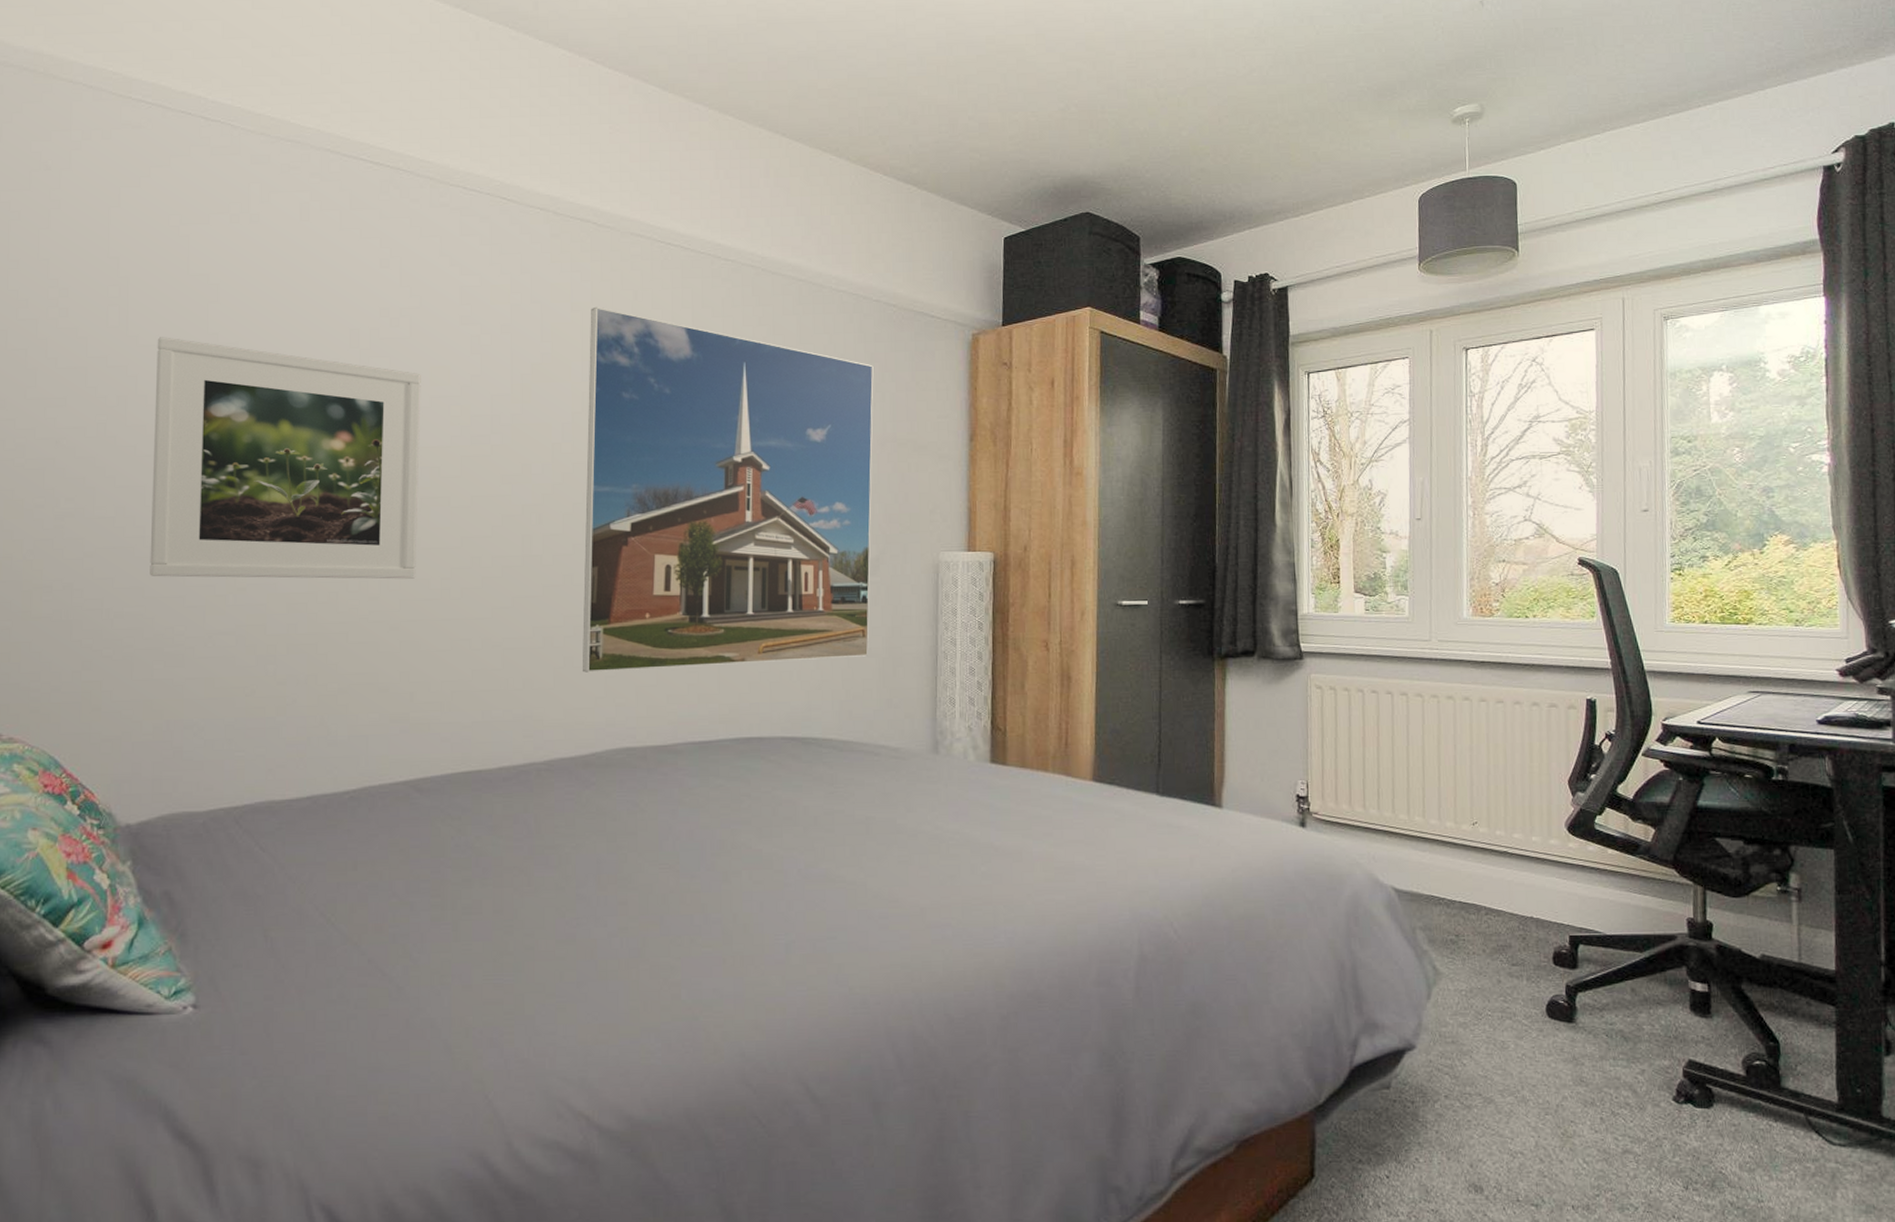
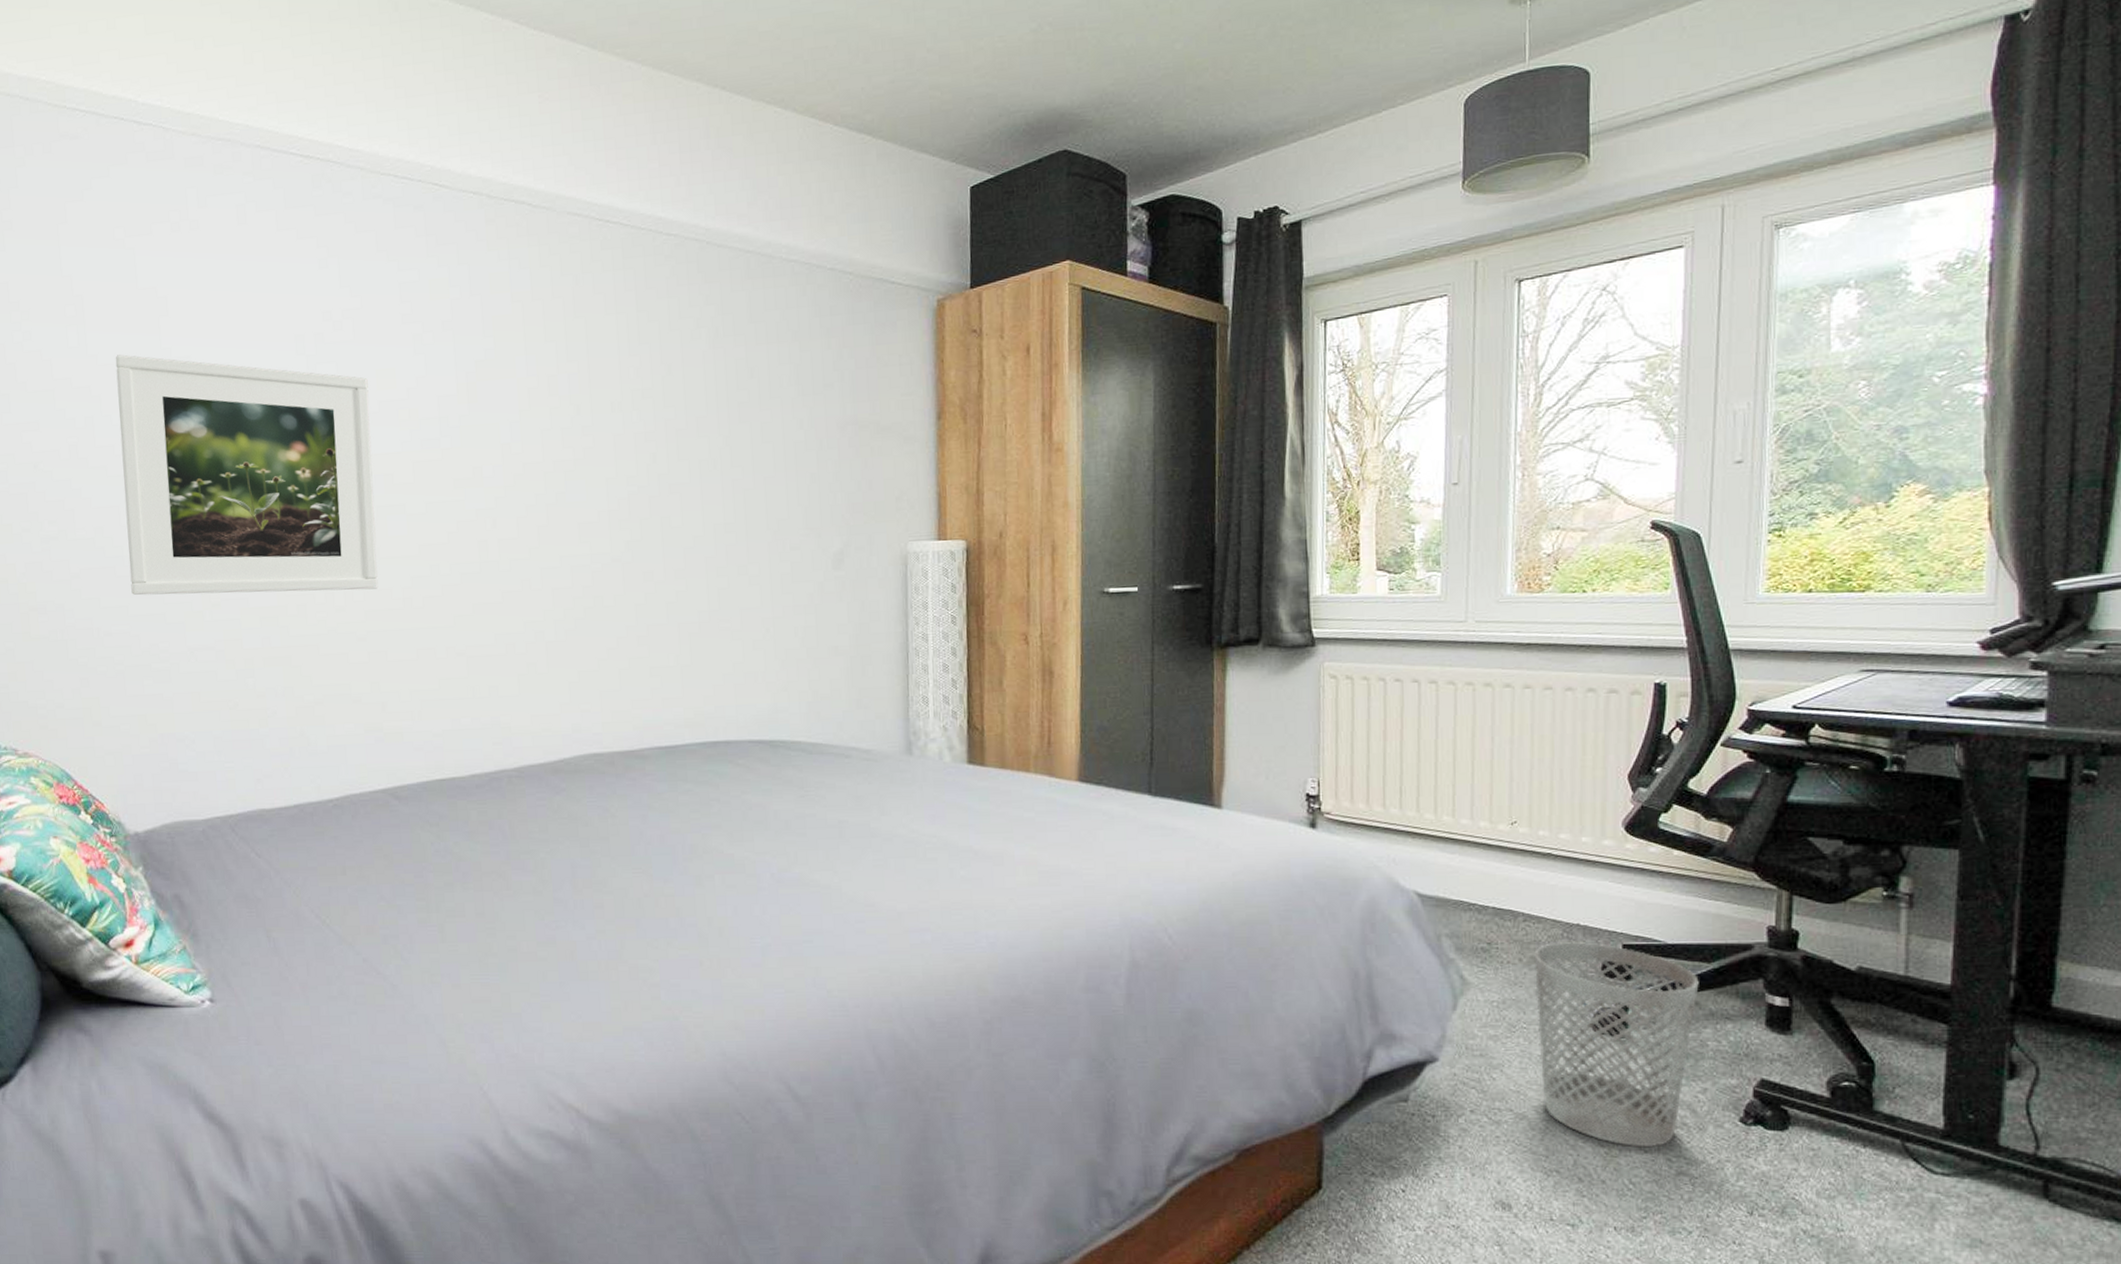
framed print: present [582,306,874,673] -> none [531,295,836,679]
wastebasket: none [1496,934,1634,1128] -> present [1534,942,1699,1148]

